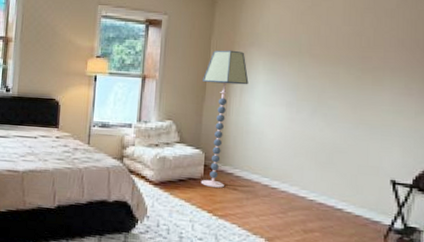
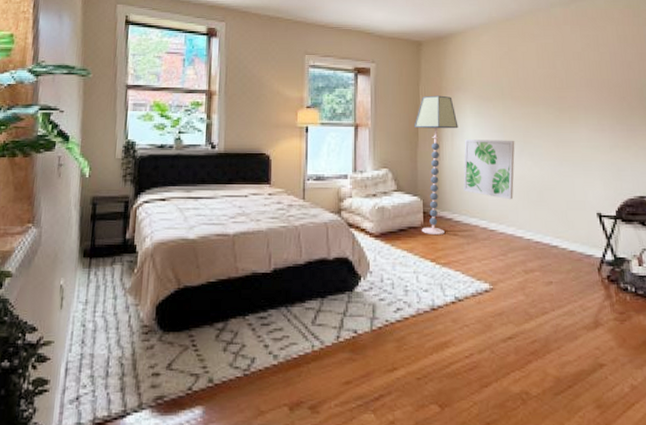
wall art: none [248,96,308,160] -> present [463,139,515,200]

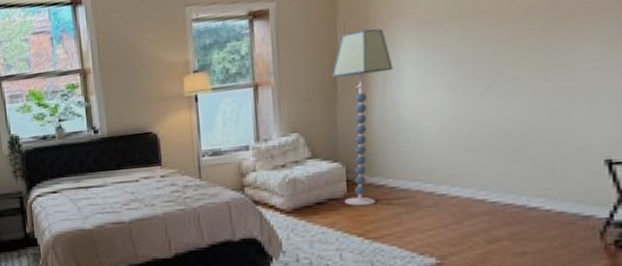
wall art: present [463,139,515,200] -> none [400,74,478,155]

